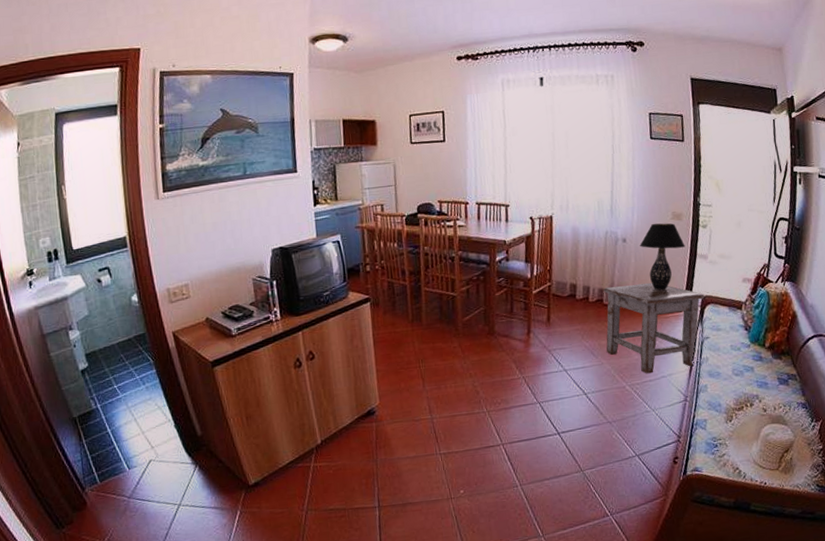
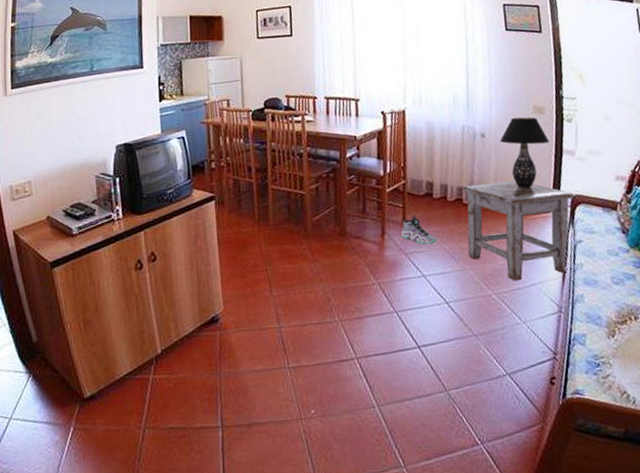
sneaker: none [546,314,579,342] -> present [401,214,438,245]

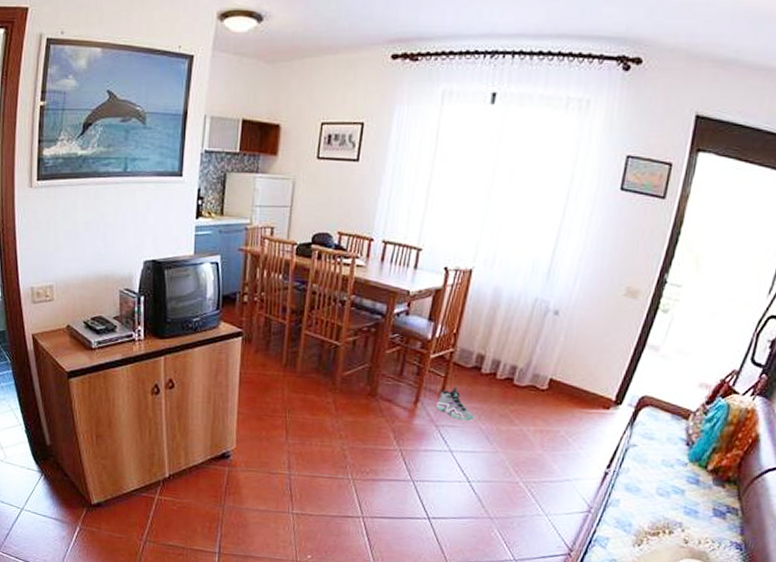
stool: present [462,181,575,281] -> none [504,364,644,475]
table lamp: present [500,117,550,189] -> none [575,297,634,380]

